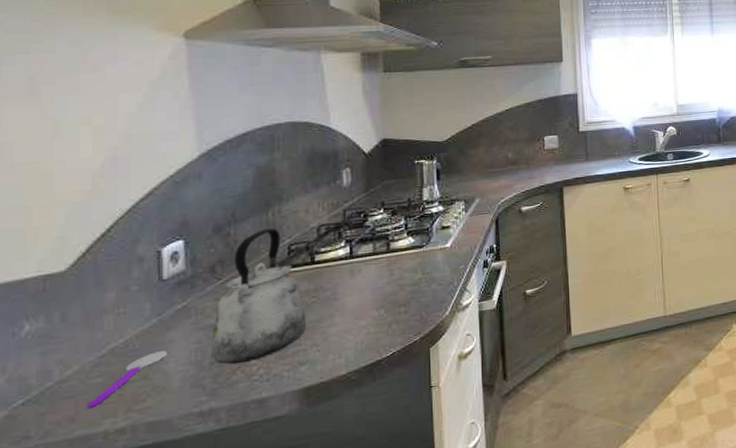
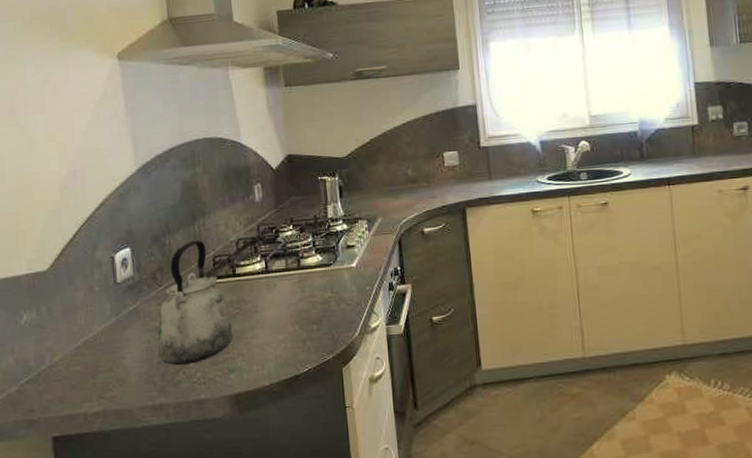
spoon: present [87,350,167,408] -> none [70,347,125,391]

